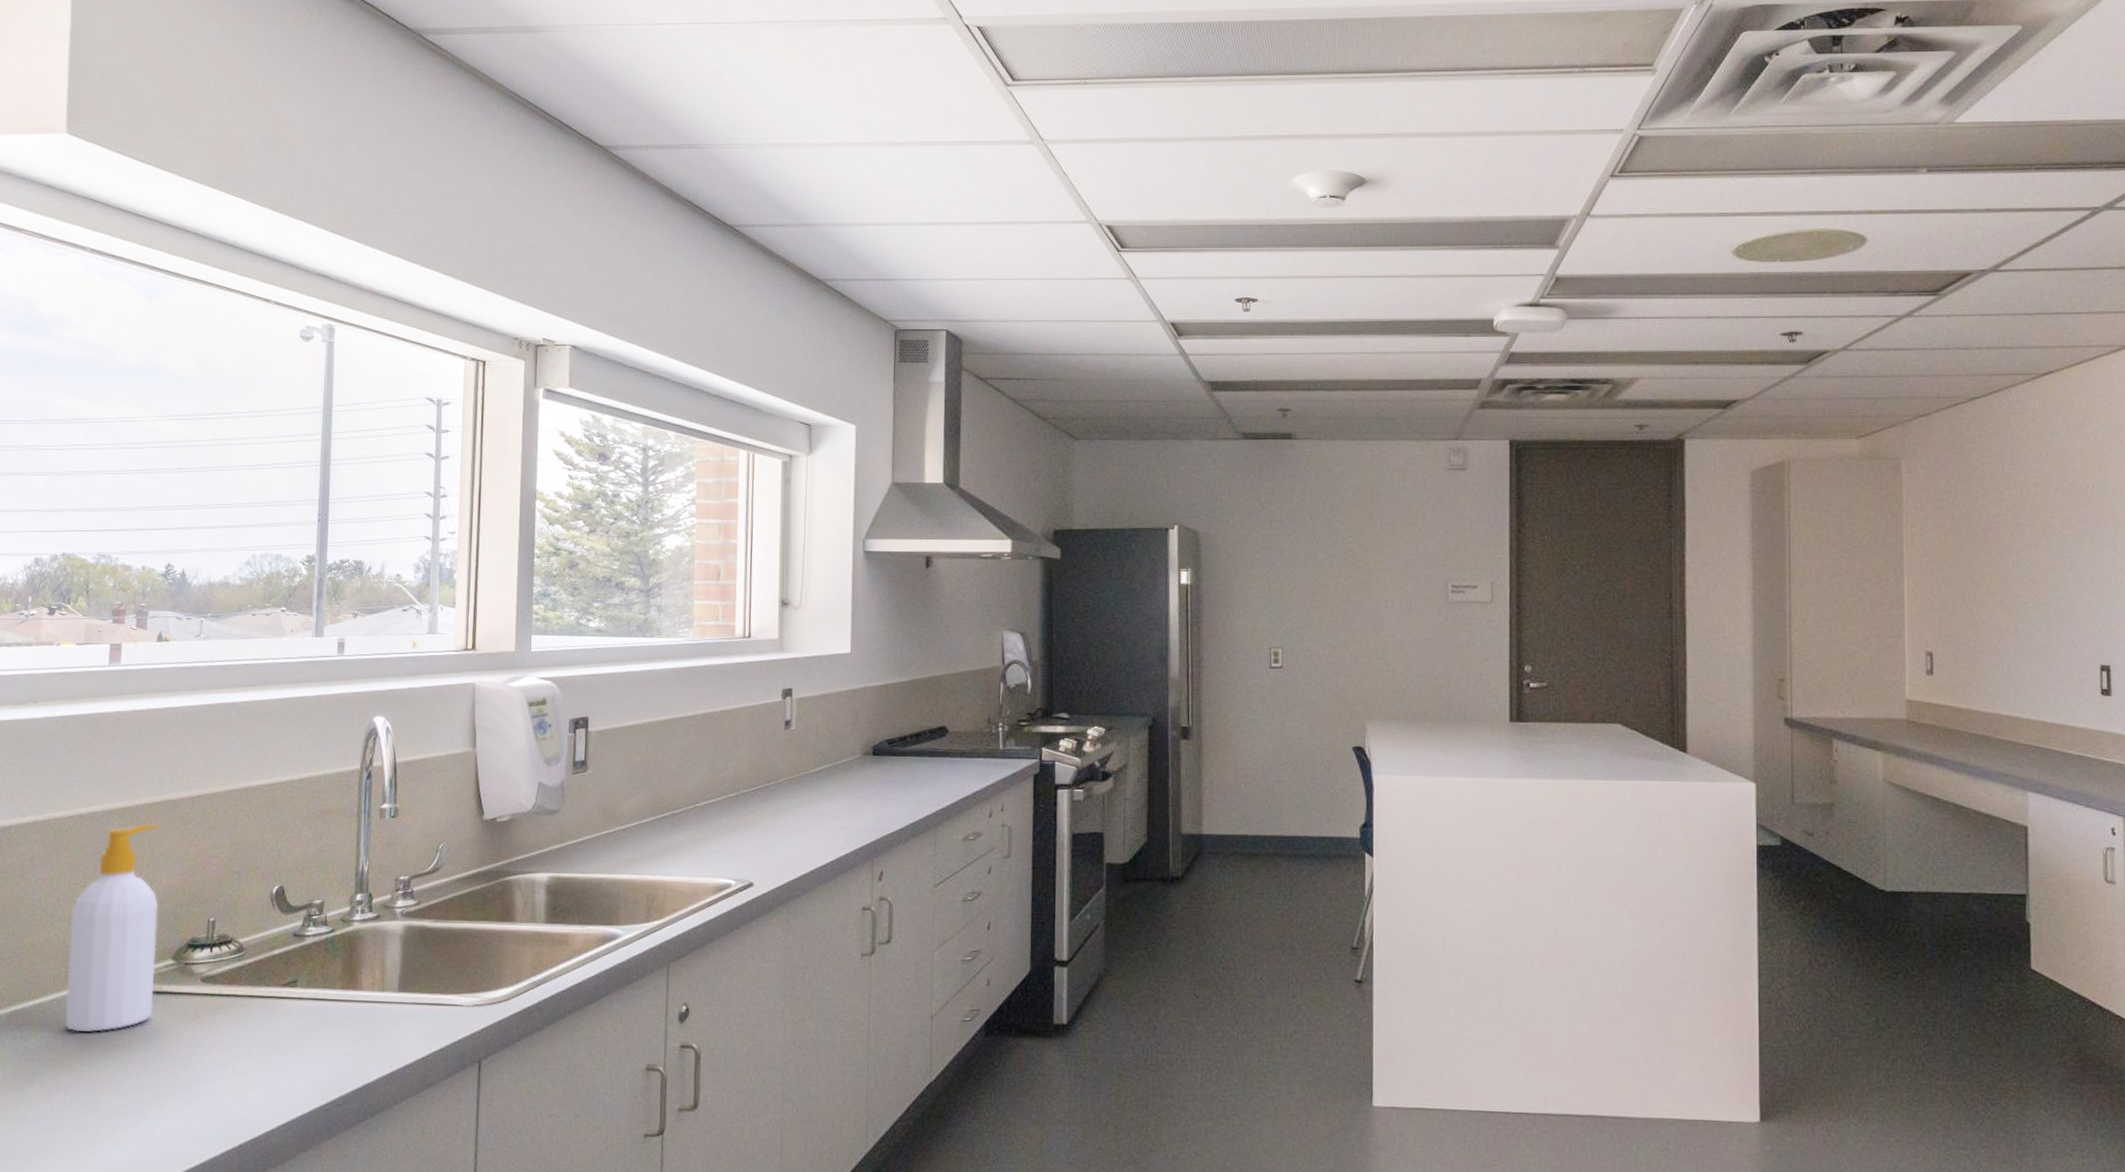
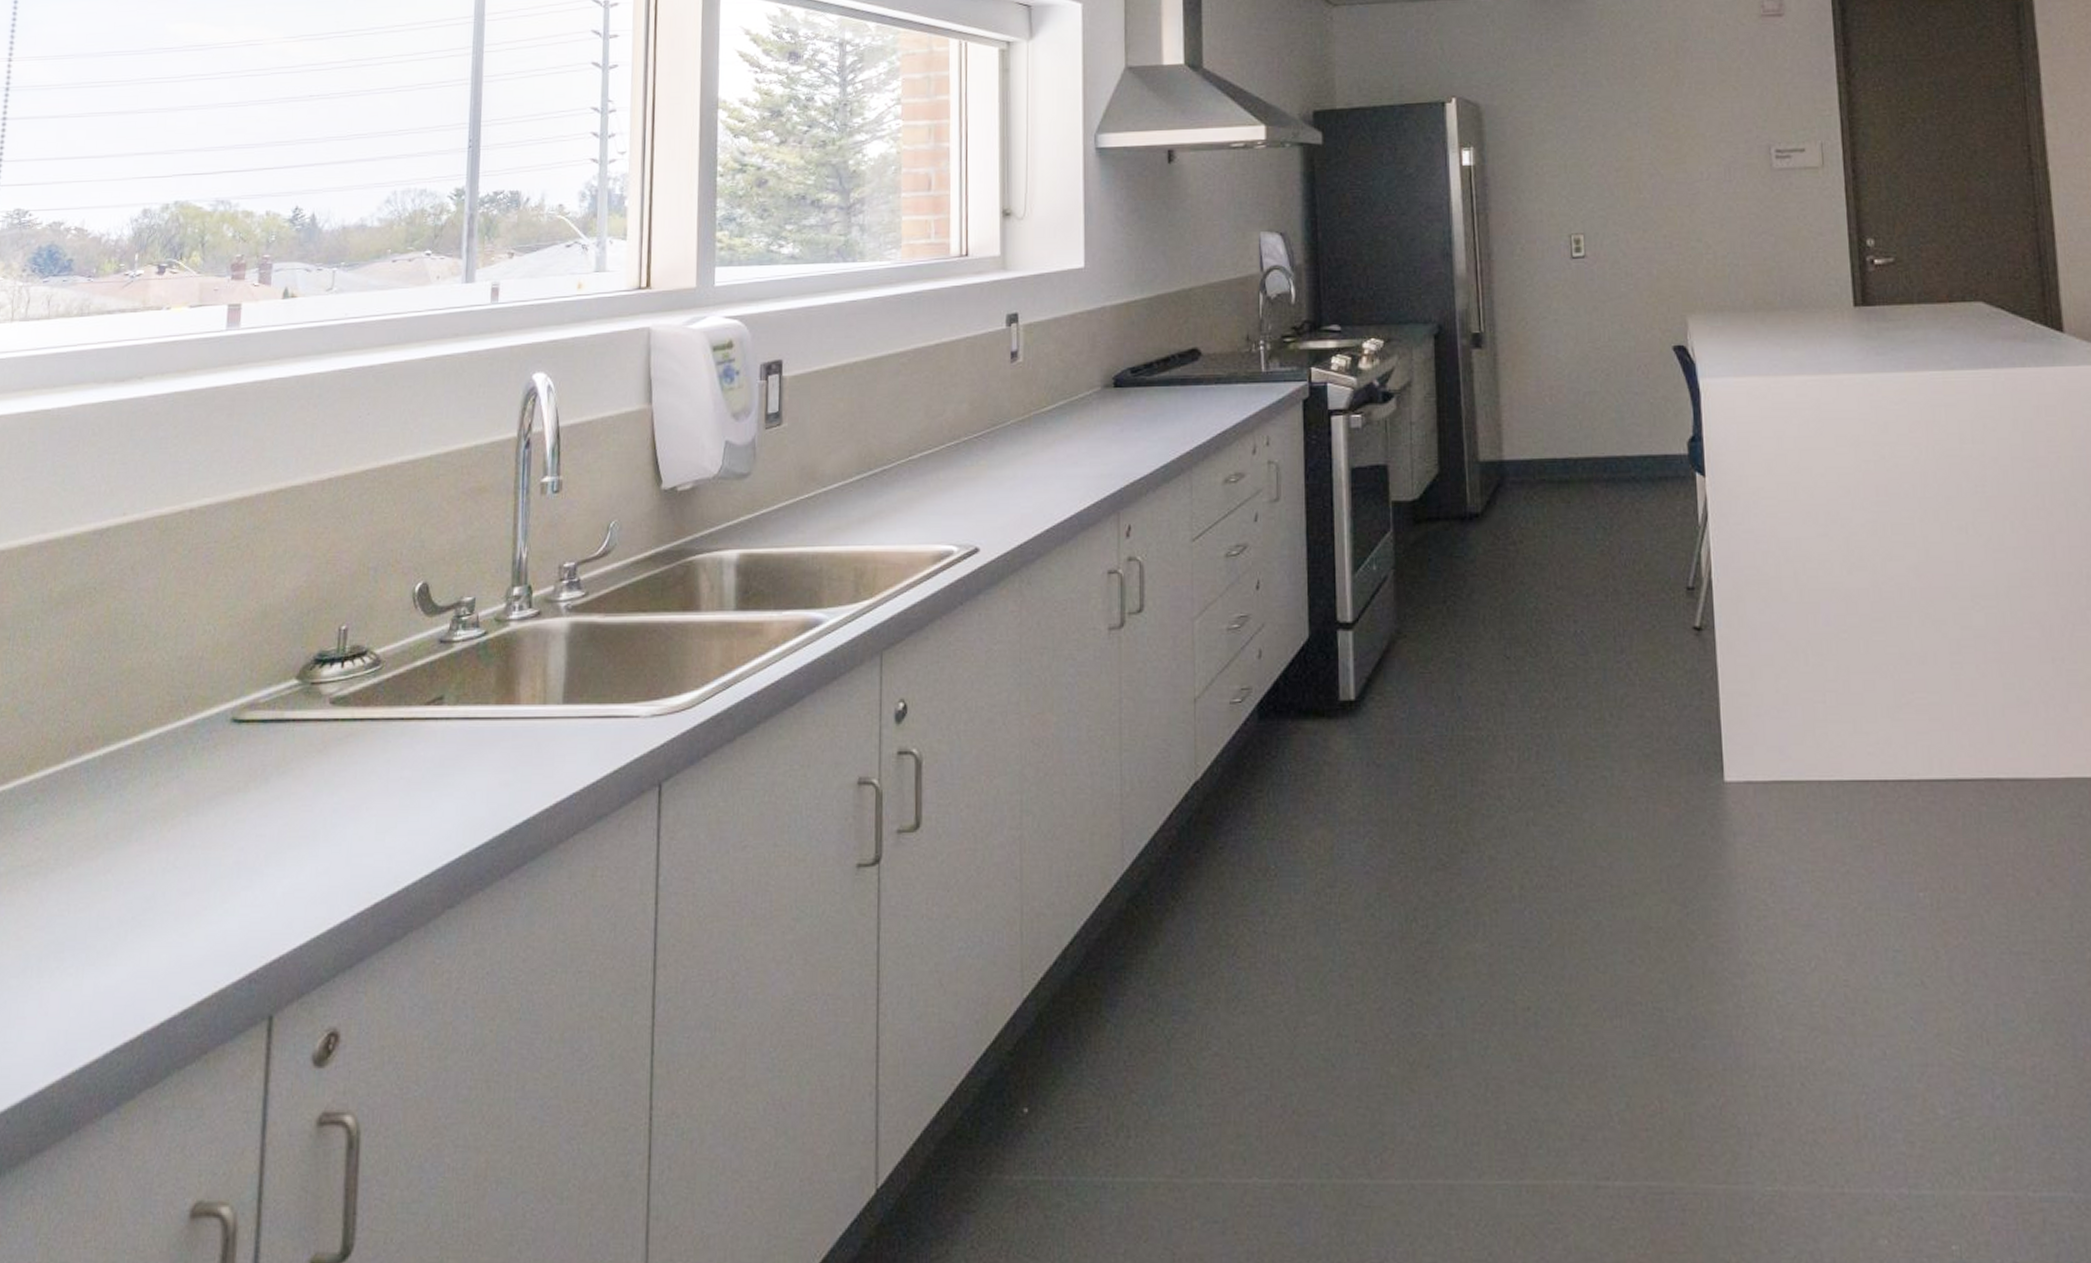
soap bottle: present [65,824,159,1032] -> none [169,516,283,775]

